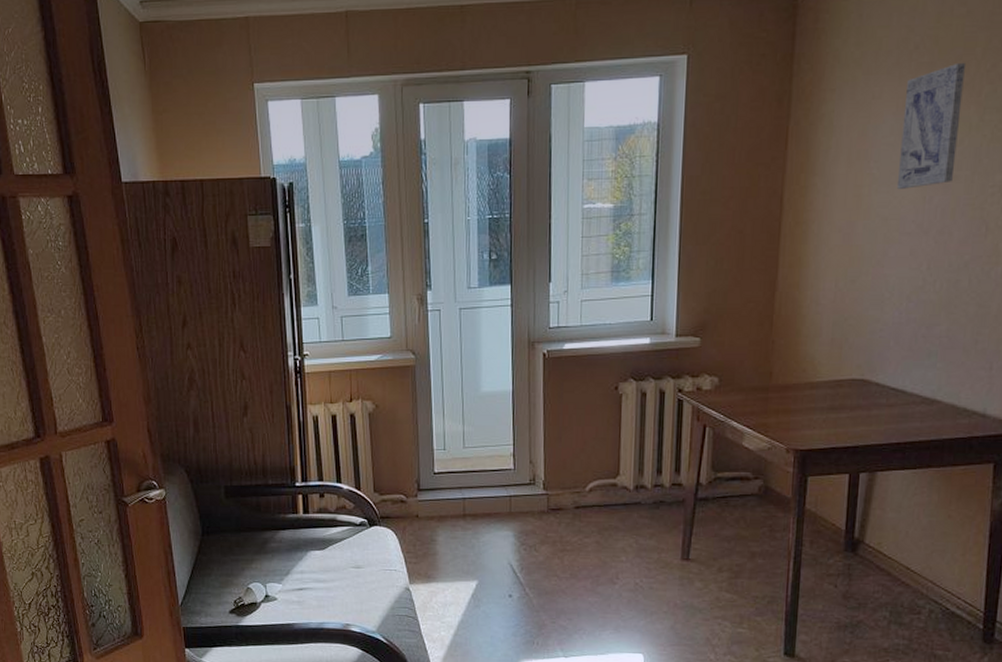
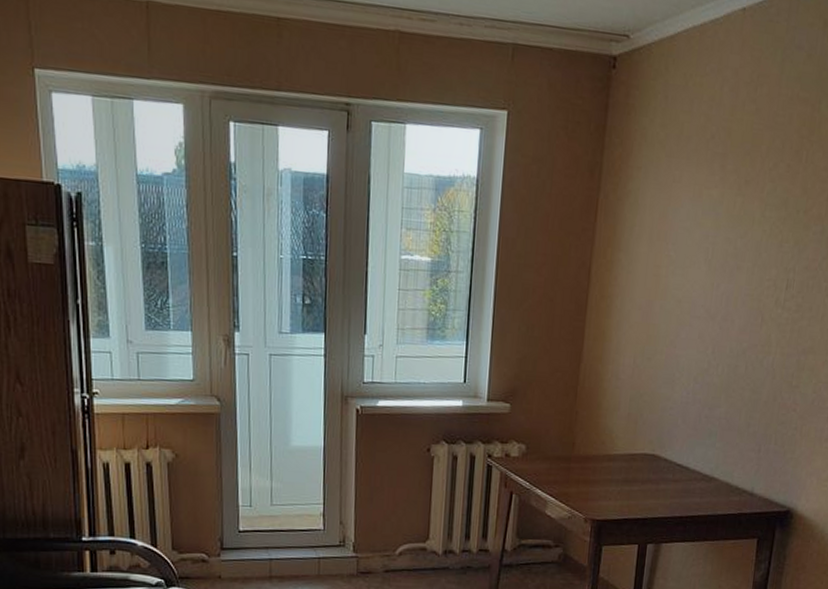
wall art: present [896,62,967,189] -> none [690,157,753,274]

